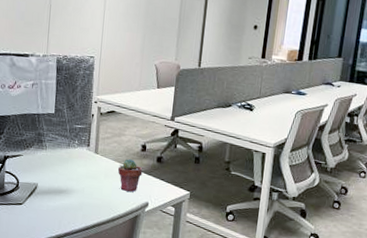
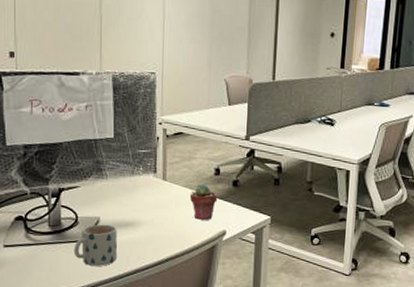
mug: none [13,190,52,228] -> present [74,224,118,266]

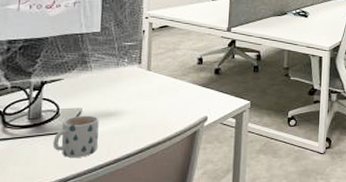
potted succulent: present [190,184,218,220] -> none [173,73,200,107]

